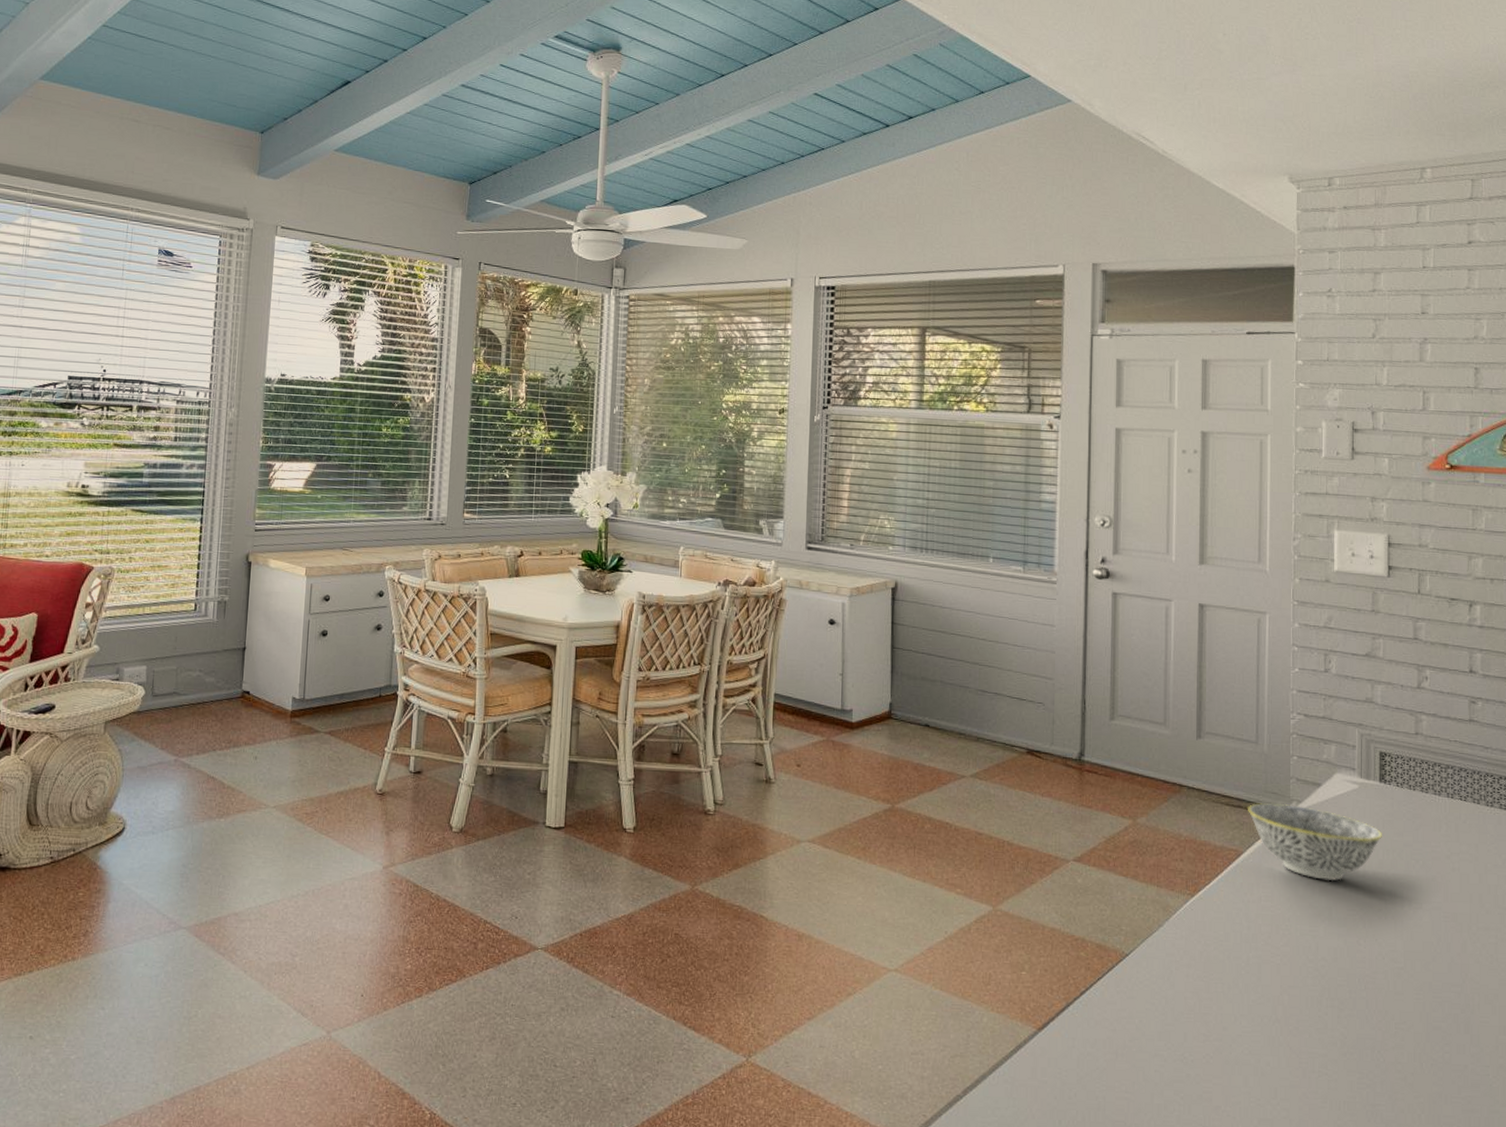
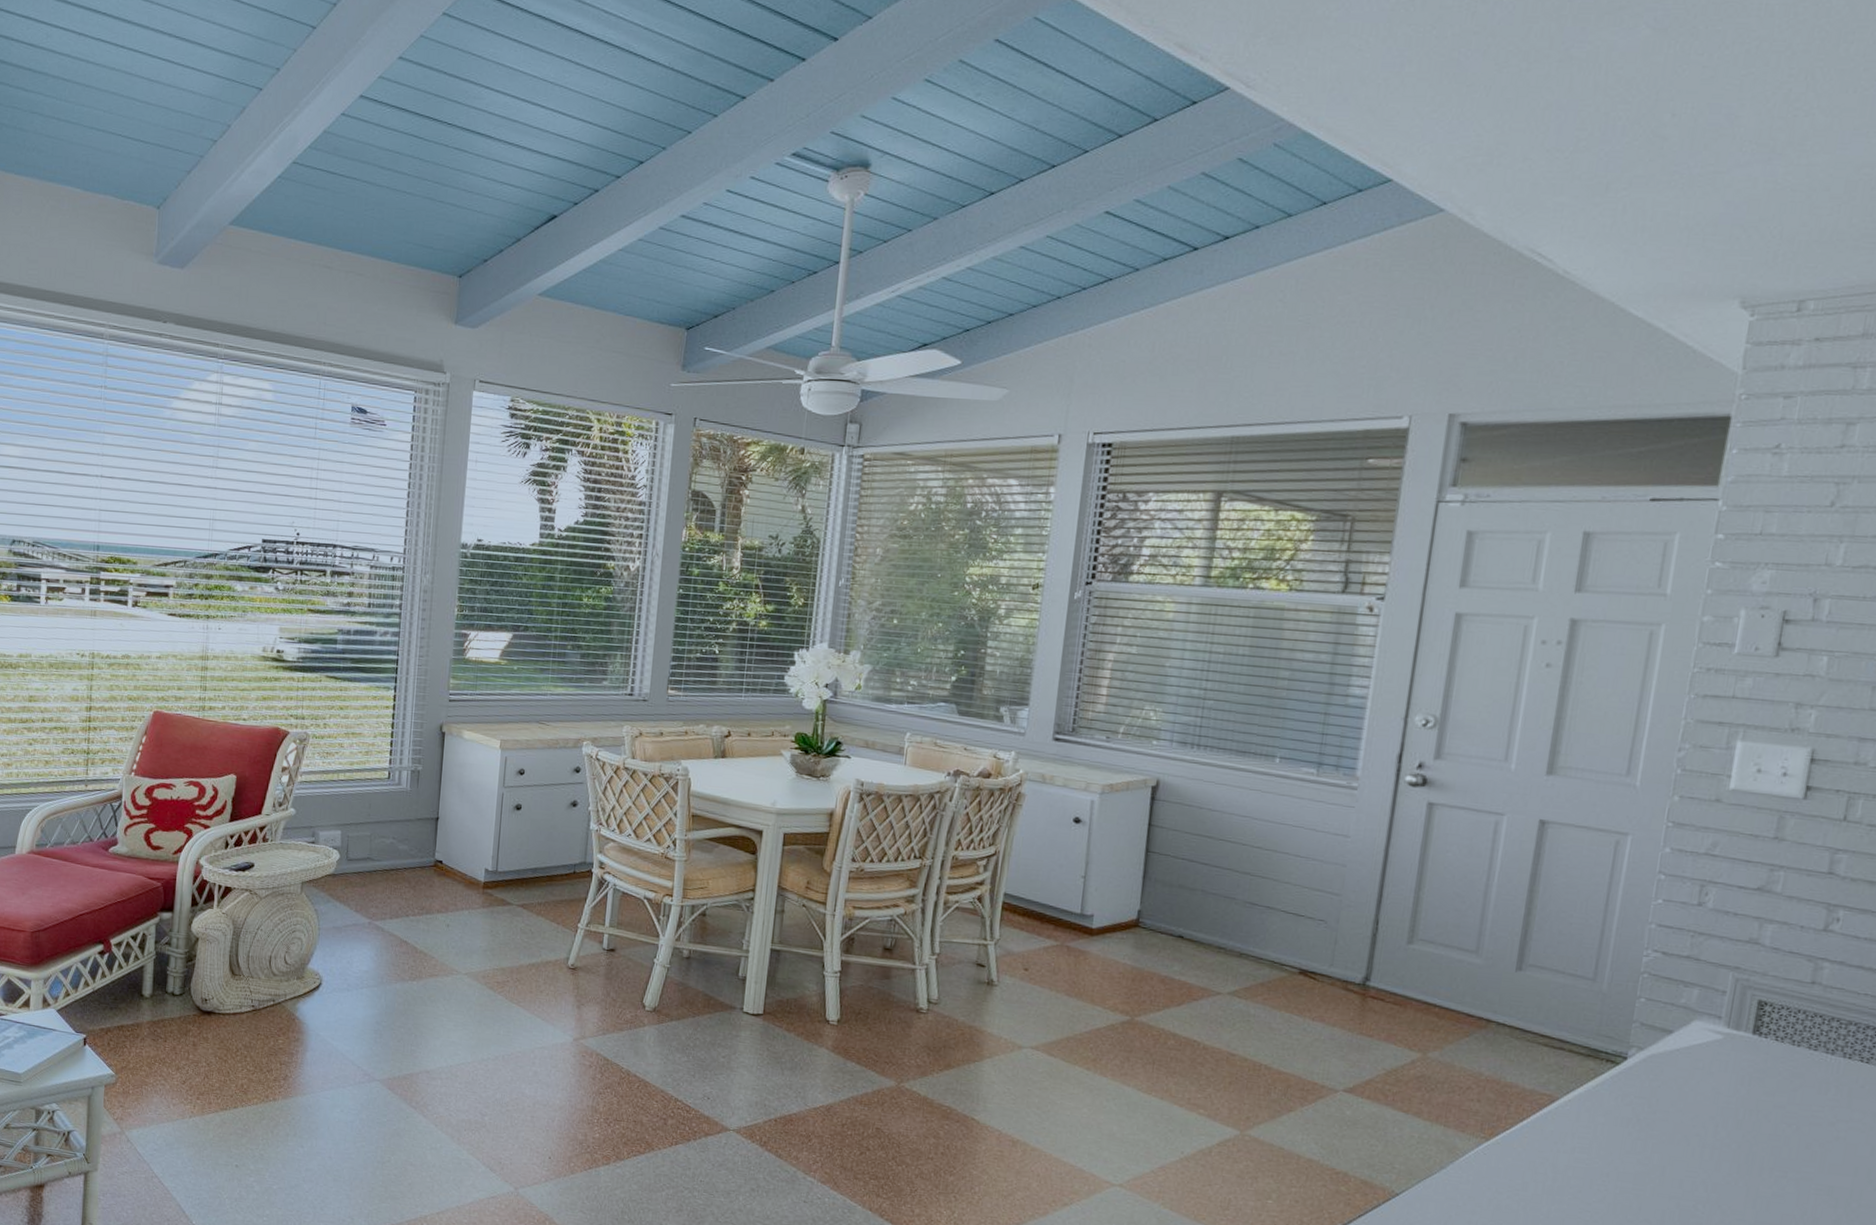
bowl: present [1247,803,1382,882] -> none [1570,1046,1747,1139]

